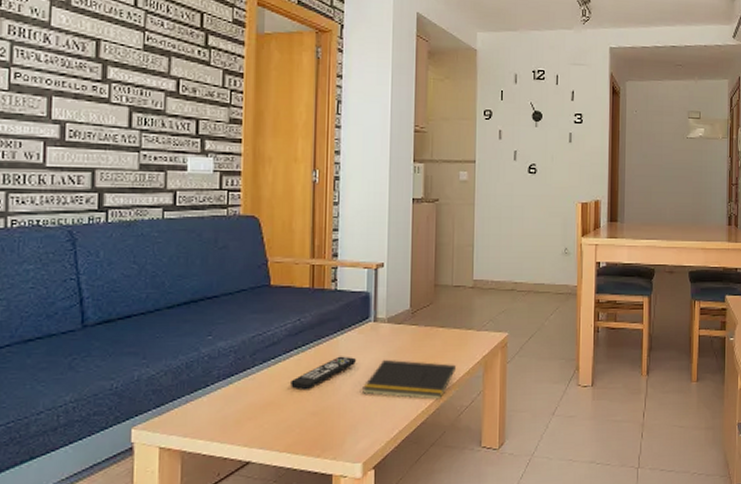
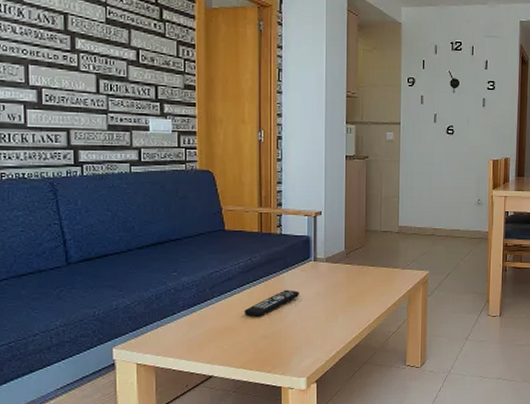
notepad: present [361,359,456,400] -> none [304,292,384,326]

